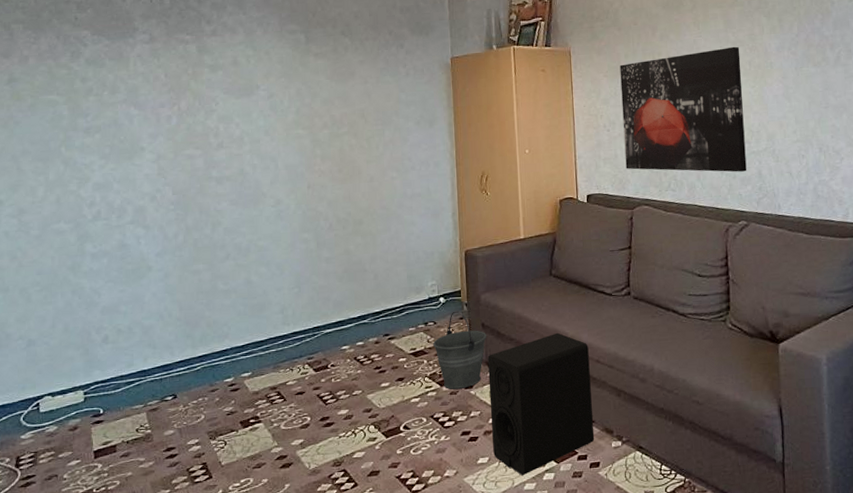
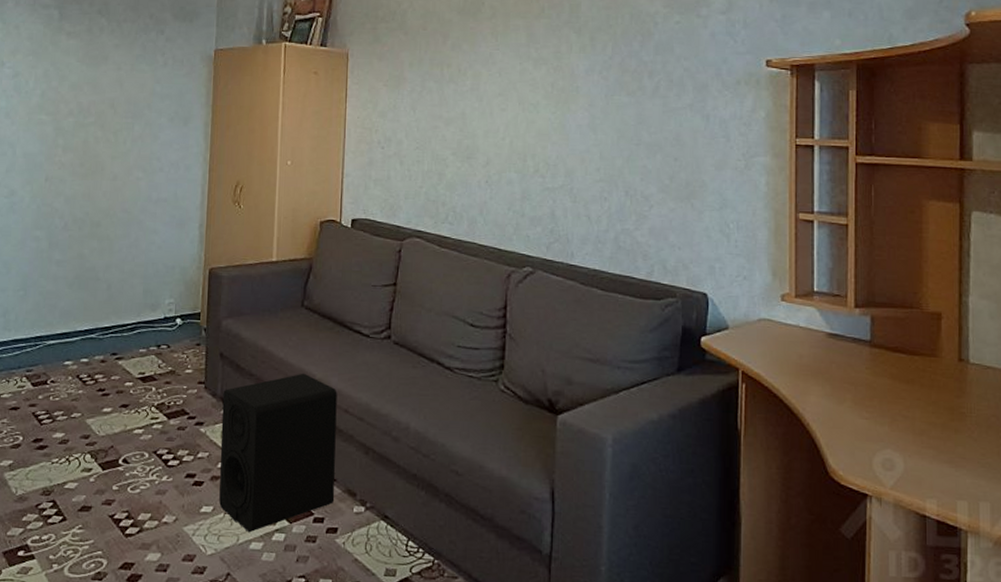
bucket: present [432,311,487,389] -> none [163,335,224,425]
wall art: present [619,46,747,173] -> none [398,64,542,210]

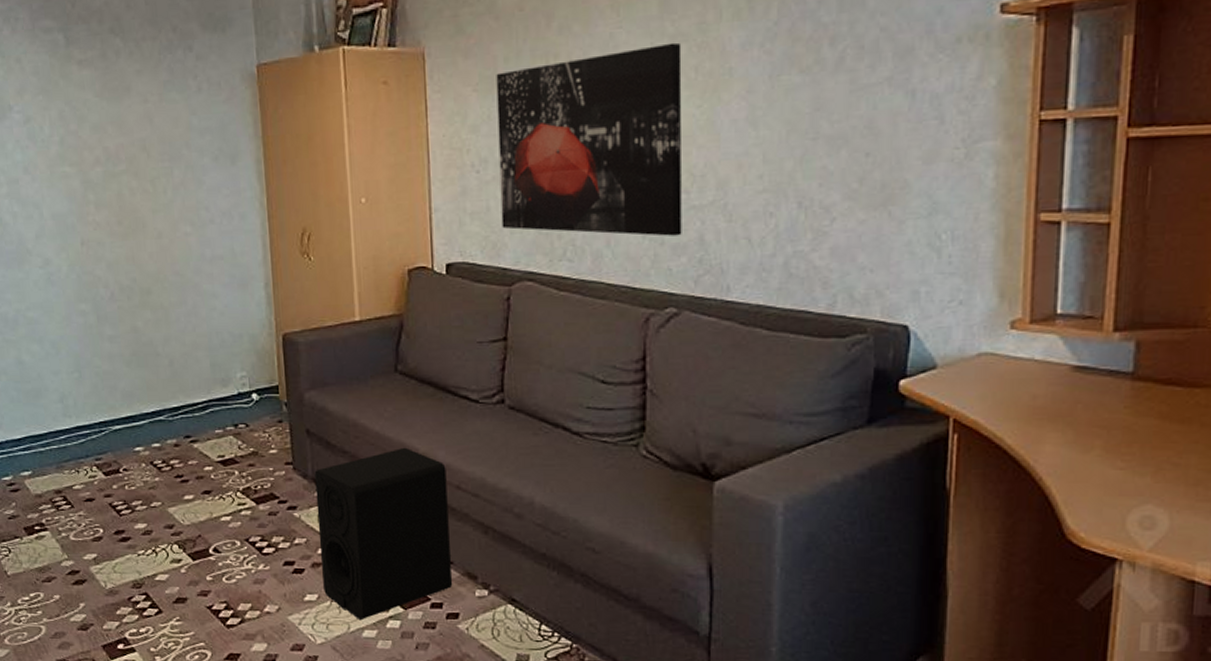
wall art: none [398,64,542,210] -> present [496,42,682,237]

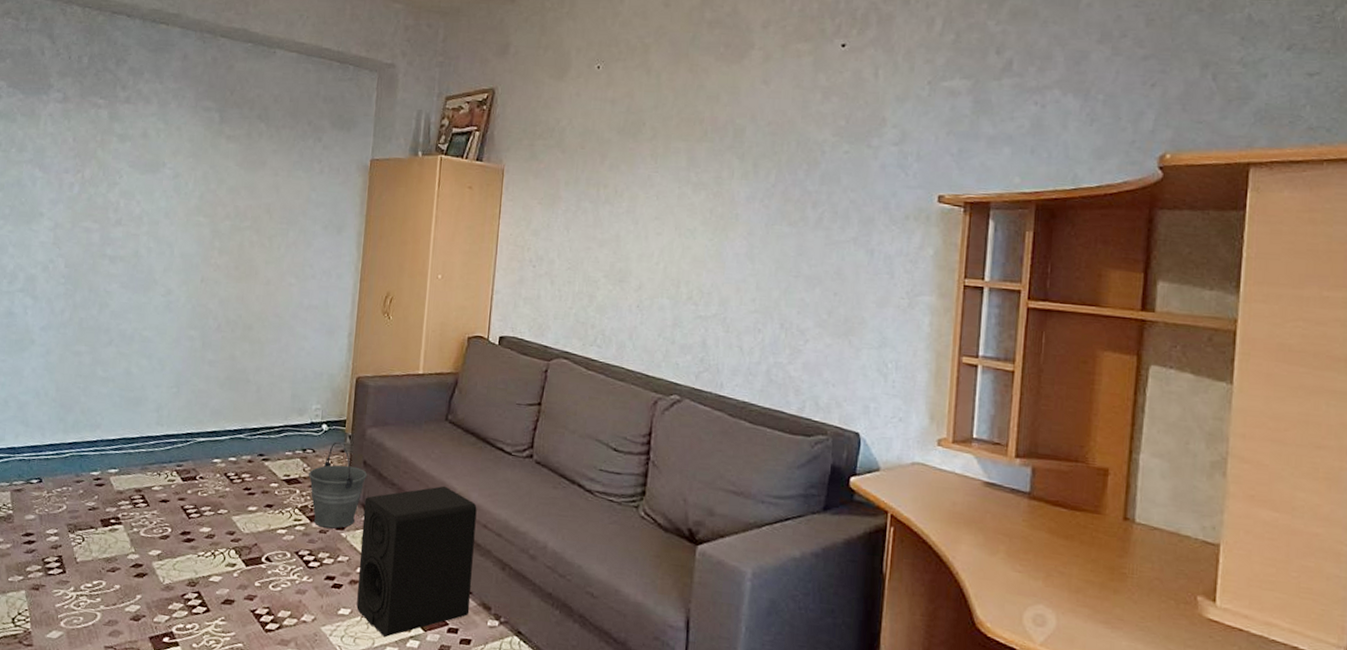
bucket: none [244,411,313,509] -> present [308,441,367,529]
wall art: present [496,42,682,237] -> none [548,189,702,338]

